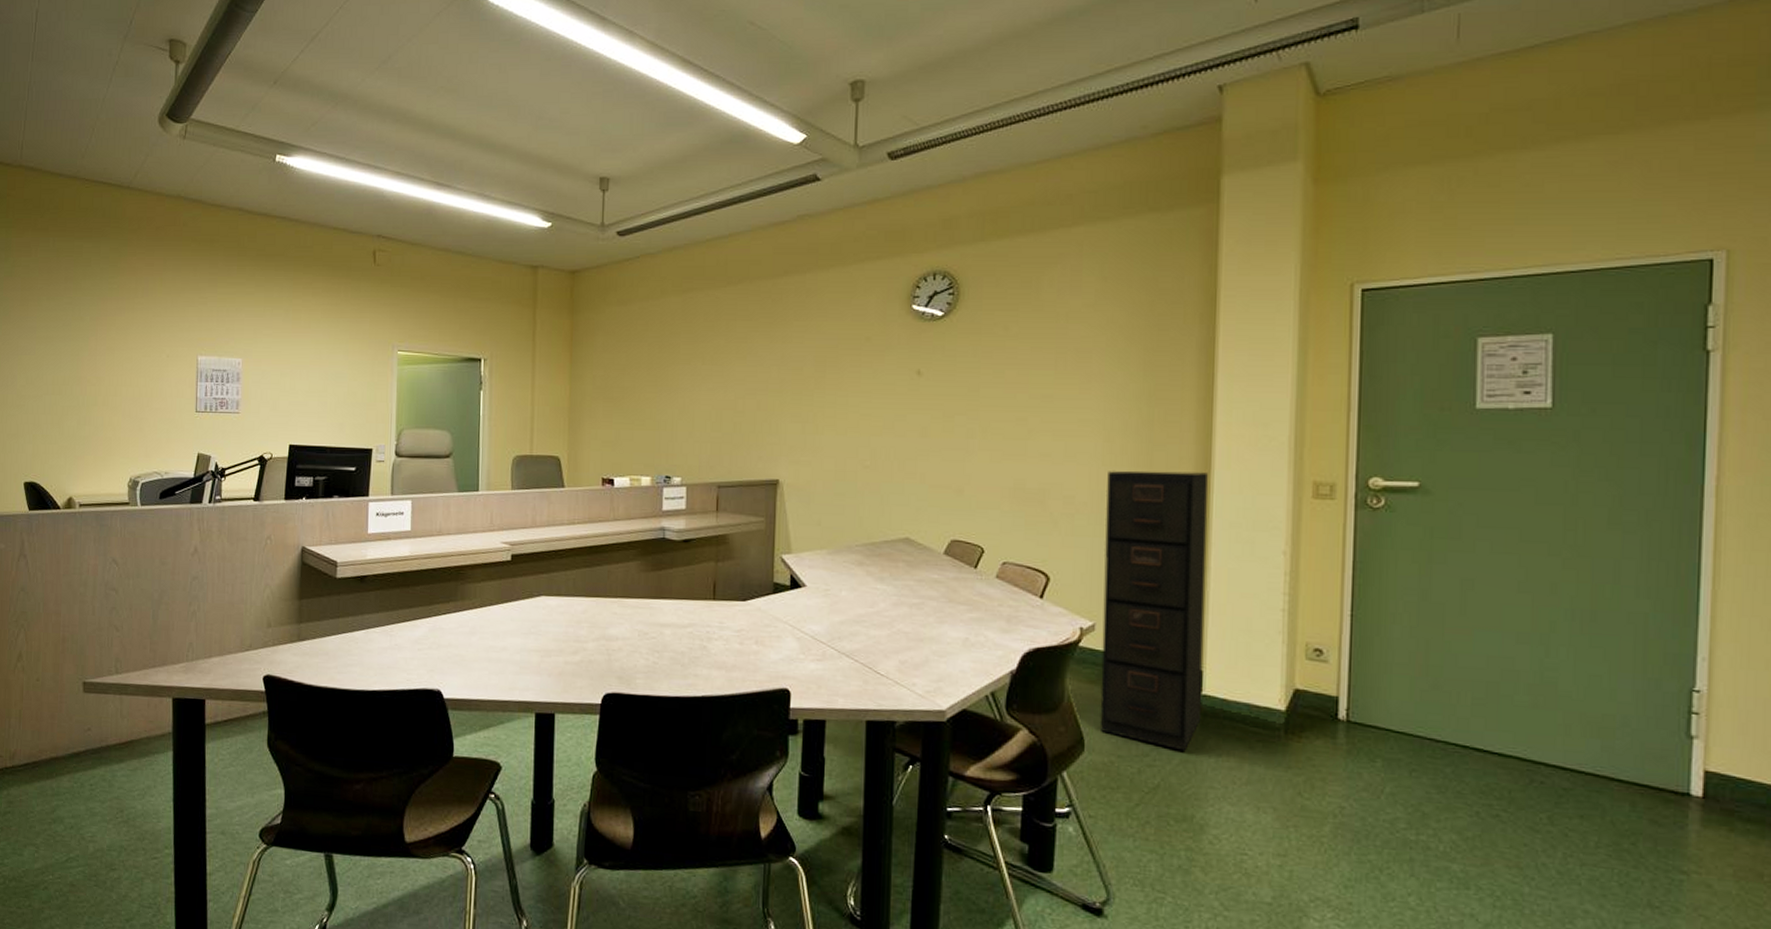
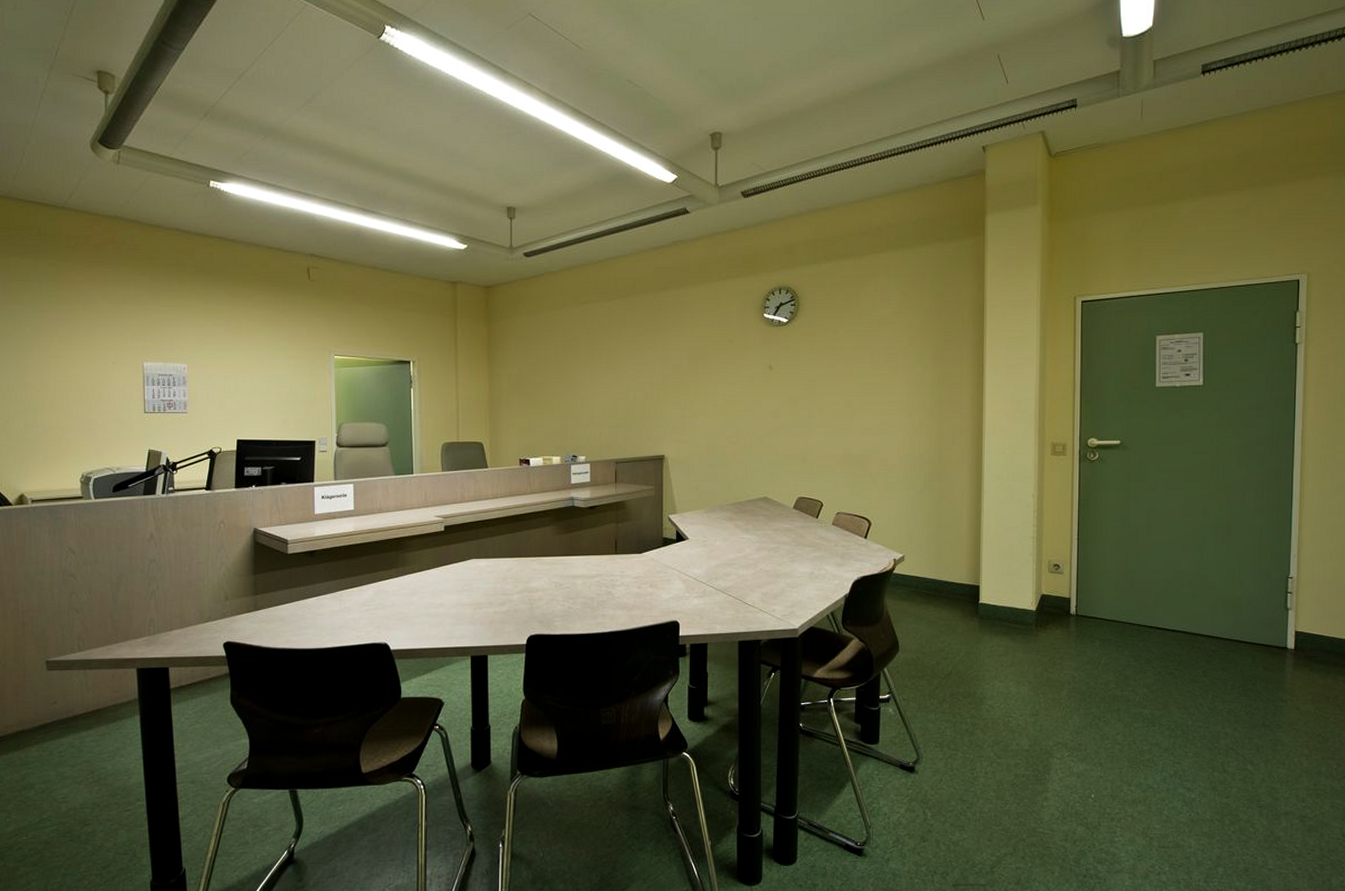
filing cabinet: present [1099,470,1208,752] -> none [909,439,981,646]

